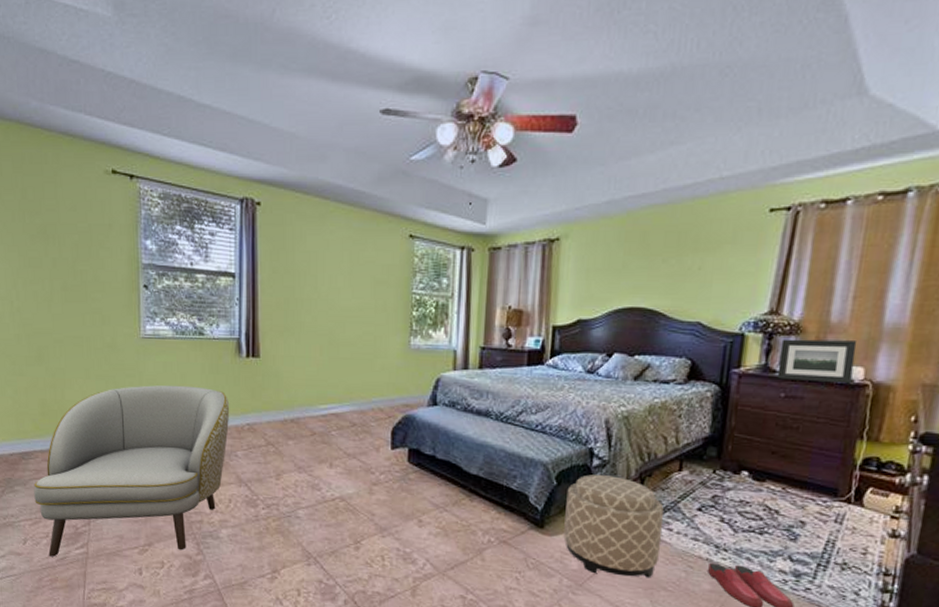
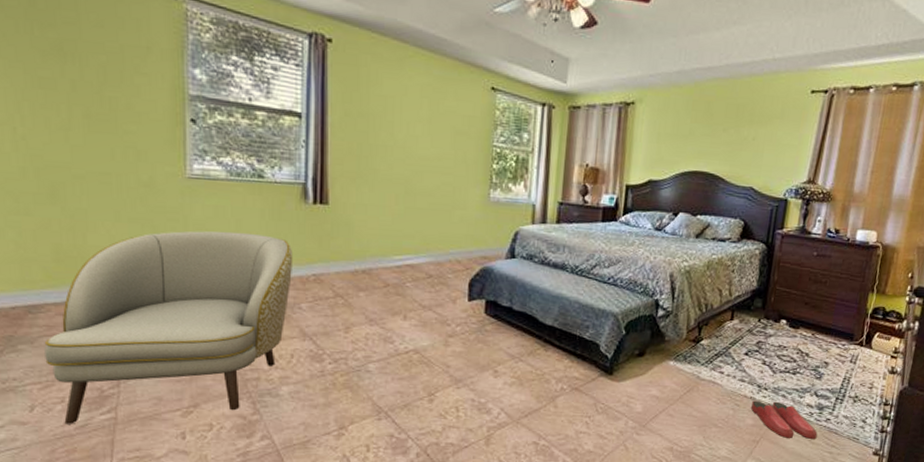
ottoman: present [563,474,664,578] -> none [630,324,717,417]
picture frame: present [776,338,857,384] -> none [811,205,873,245]

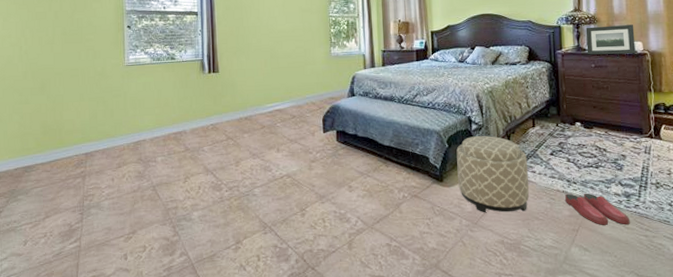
armchair: present [44,230,293,424] -> none [34,99,197,253]
ottoman: none [630,324,717,417] -> present [456,136,529,212]
picture frame: none [811,205,873,245] -> present [585,25,636,55]

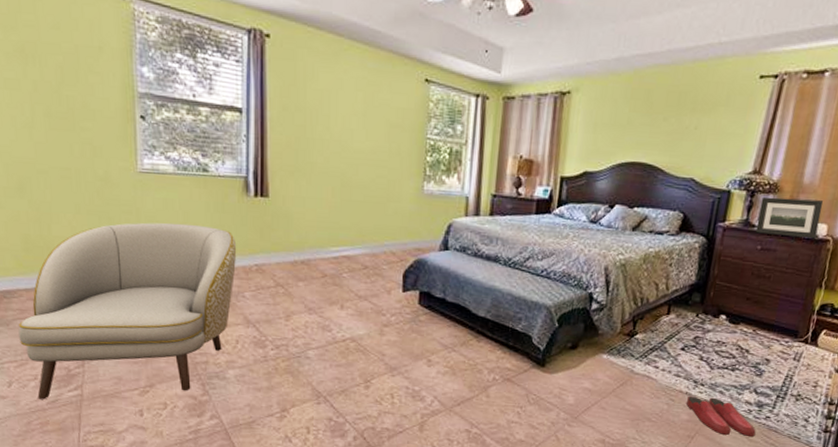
armchair: none [34,99,197,253] -> present [18,222,237,400]
ottoman: present [456,136,529,212] -> none [562,317,652,411]

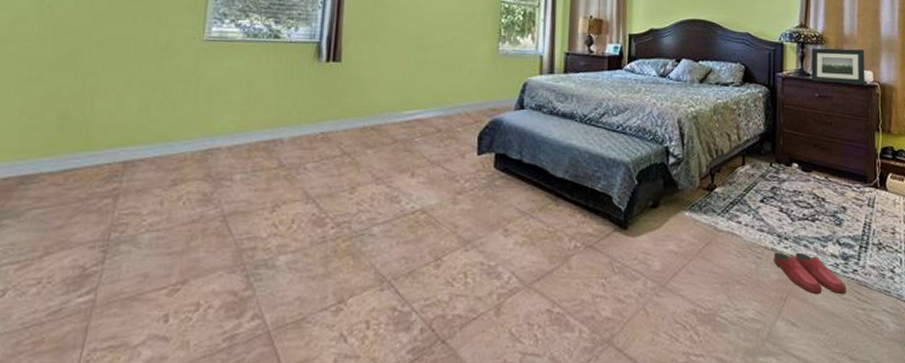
armchair: present [18,222,237,400] -> none [28,91,303,310]

